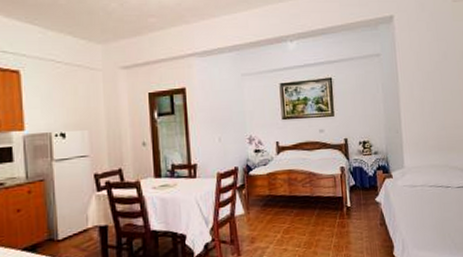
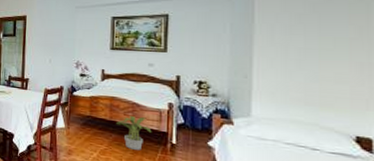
potted plant: none [296,186,329,222] -> present [117,116,152,150]

